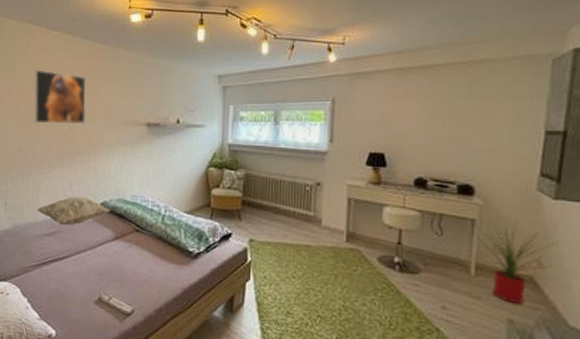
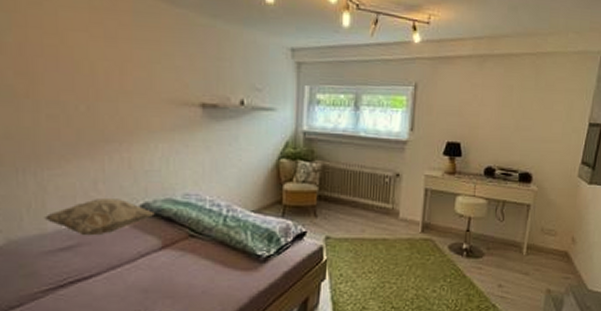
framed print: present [33,70,87,124] -> none [24,19,113,103]
house plant: present [474,218,557,305] -> none [528,203,587,276]

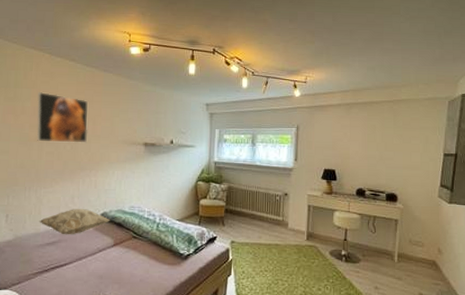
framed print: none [24,19,113,103] -> present [36,92,88,143]

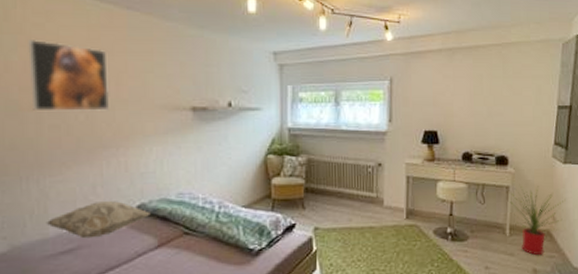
house plant: none [397,218,451,282] -> present [508,184,566,256]

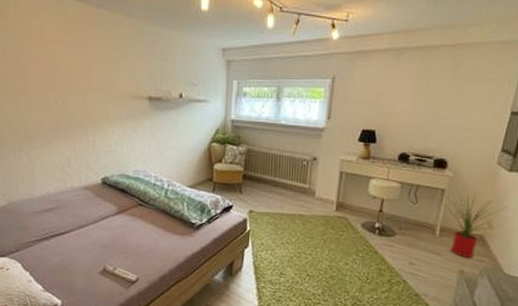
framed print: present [28,40,110,112] -> none [19,34,82,97]
decorative pillow: present [46,201,150,239] -> none [33,172,112,201]

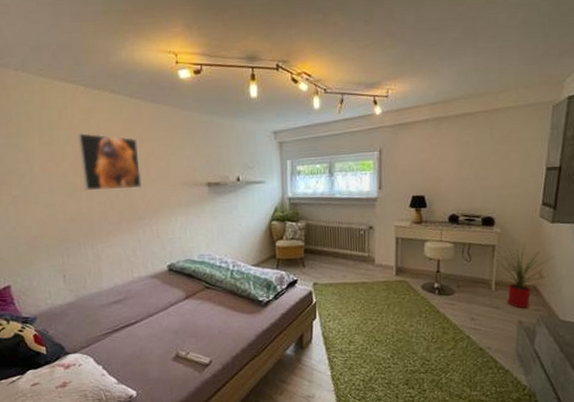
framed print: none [19,34,82,97] -> present [77,133,142,191]

